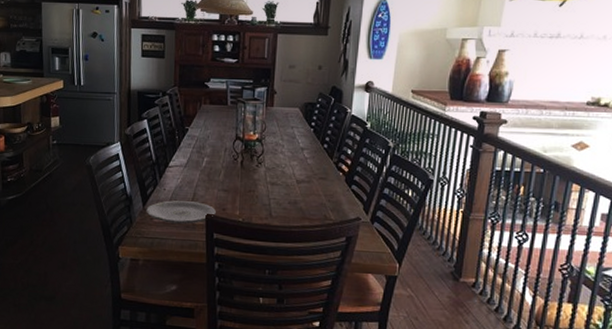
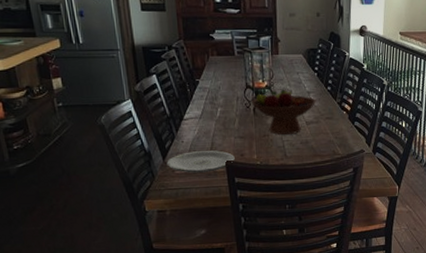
fruit bowl: none [240,142,310,192] -> present [252,89,316,135]

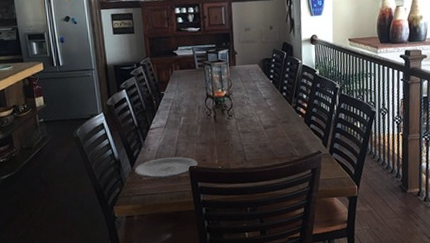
fruit bowl: present [252,89,316,135] -> none [212,96,273,140]

